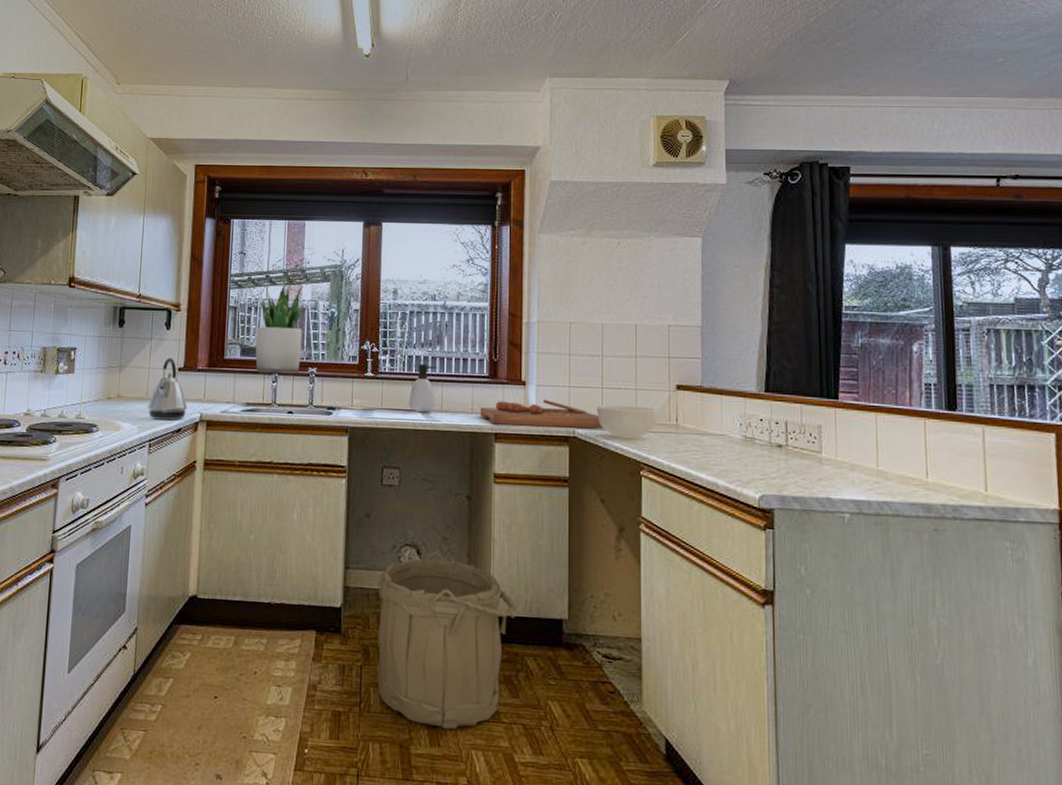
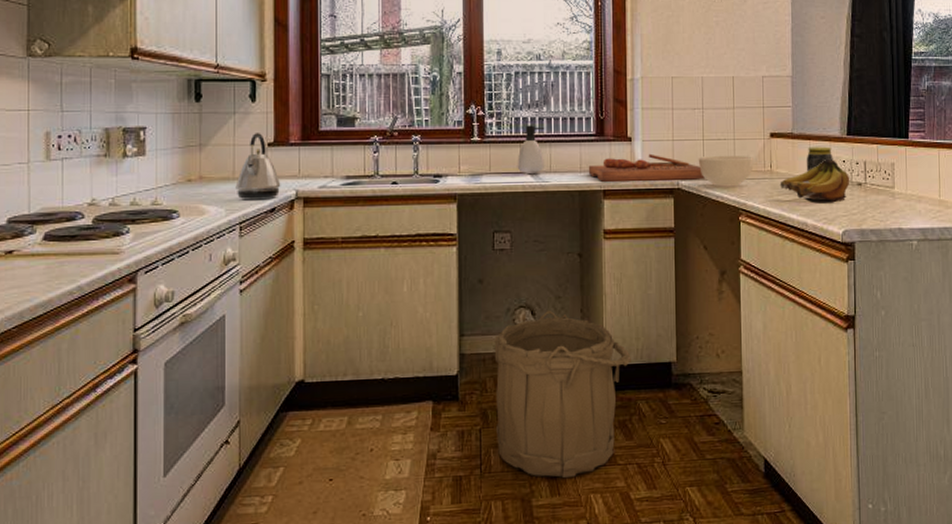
planter: present [255,284,305,375] -> none [353,48,404,144]
fruit: none [686,417,769,464] -> present [780,160,850,202]
jar: none [717,402,749,429] -> present [806,146,833,172]

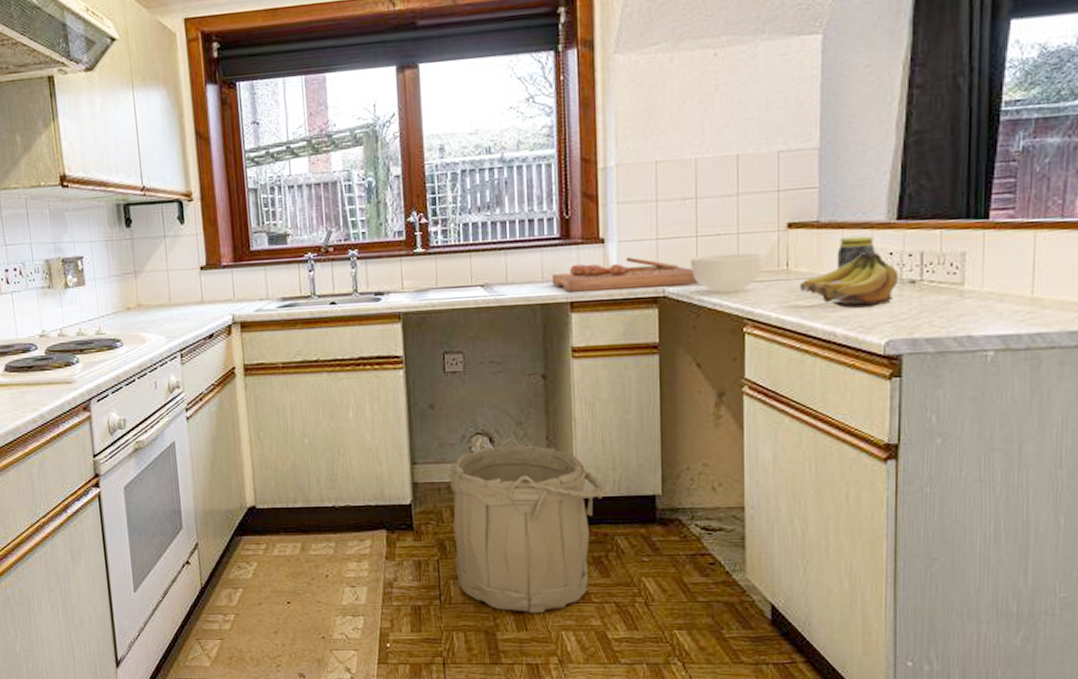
kettle: present [235,133,281,200] -> none [172,256,217,327]
soap dispenser: present [517,125,544,175] -> none [467,231,499,288]

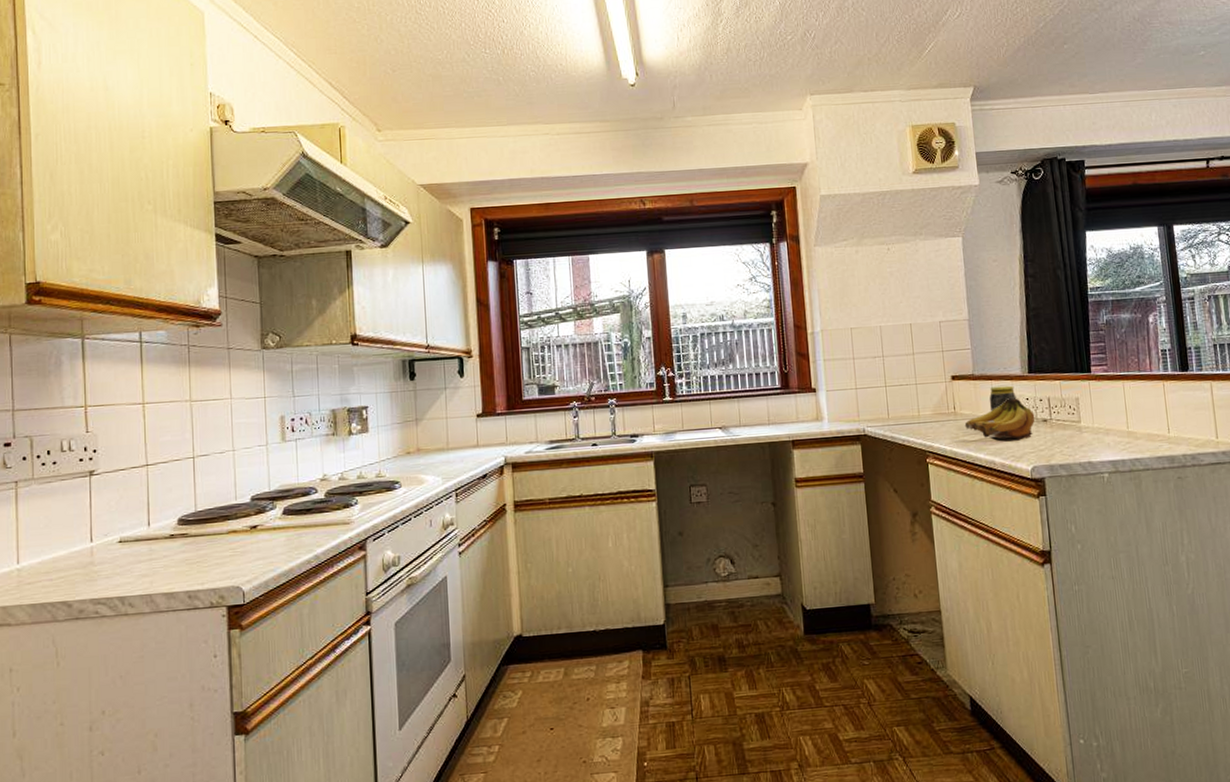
bucket: present [449,437,607,614] -> none [697,558,830,722]
cutting board: present [551,256,700,292] -> none [776,403,891,432]
bowl: present [689,253,764,293] -> none [882,399,937,431]

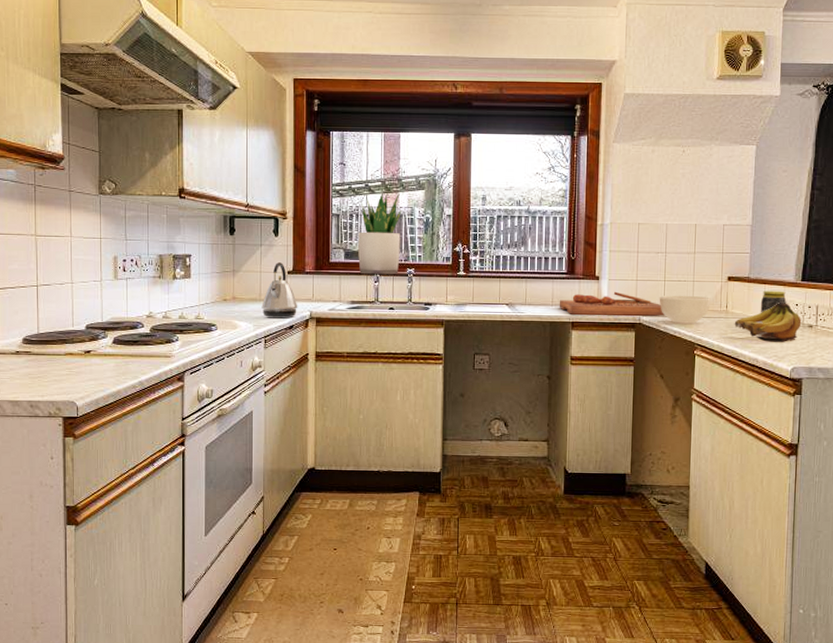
kettle: none [450,405,491,469] -> present [261,262,298,319]
planter: none [551,319,600,411] -> present [358,192,402,275]
cutting board: none [776,403,891,432] -> present [559,291,665,316]
bowl: none [882,399,937,431] -> present [659,295,711,324]

